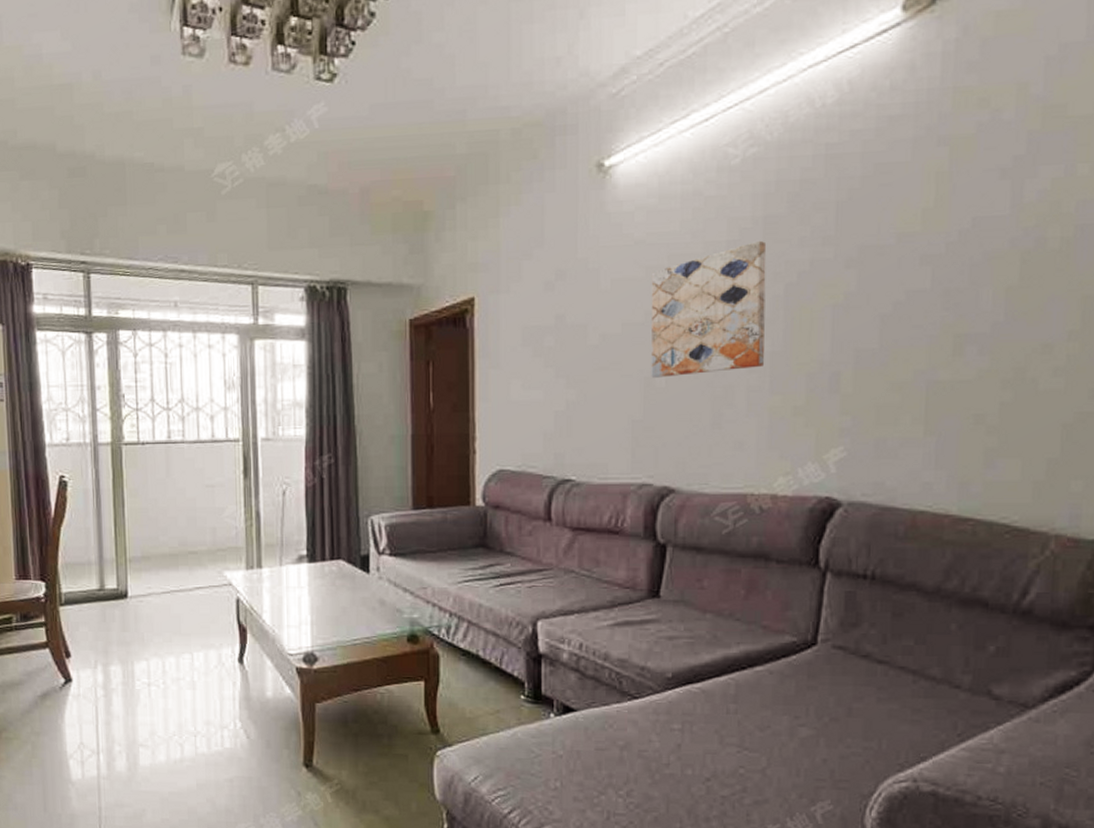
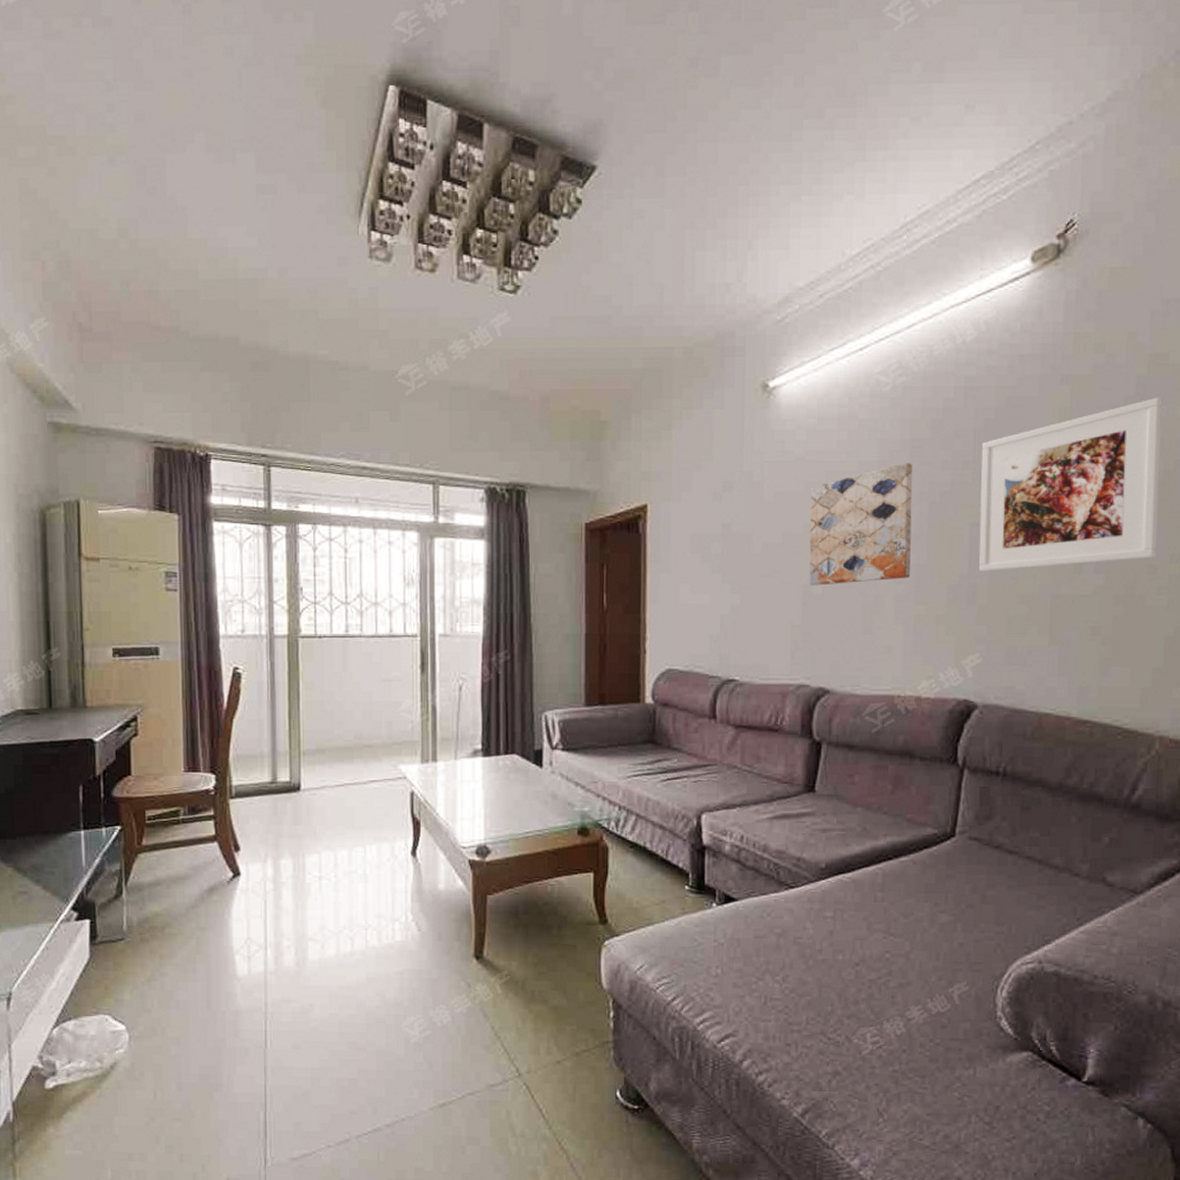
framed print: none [842,154,1059,357] -> present [978,397,1163,572]

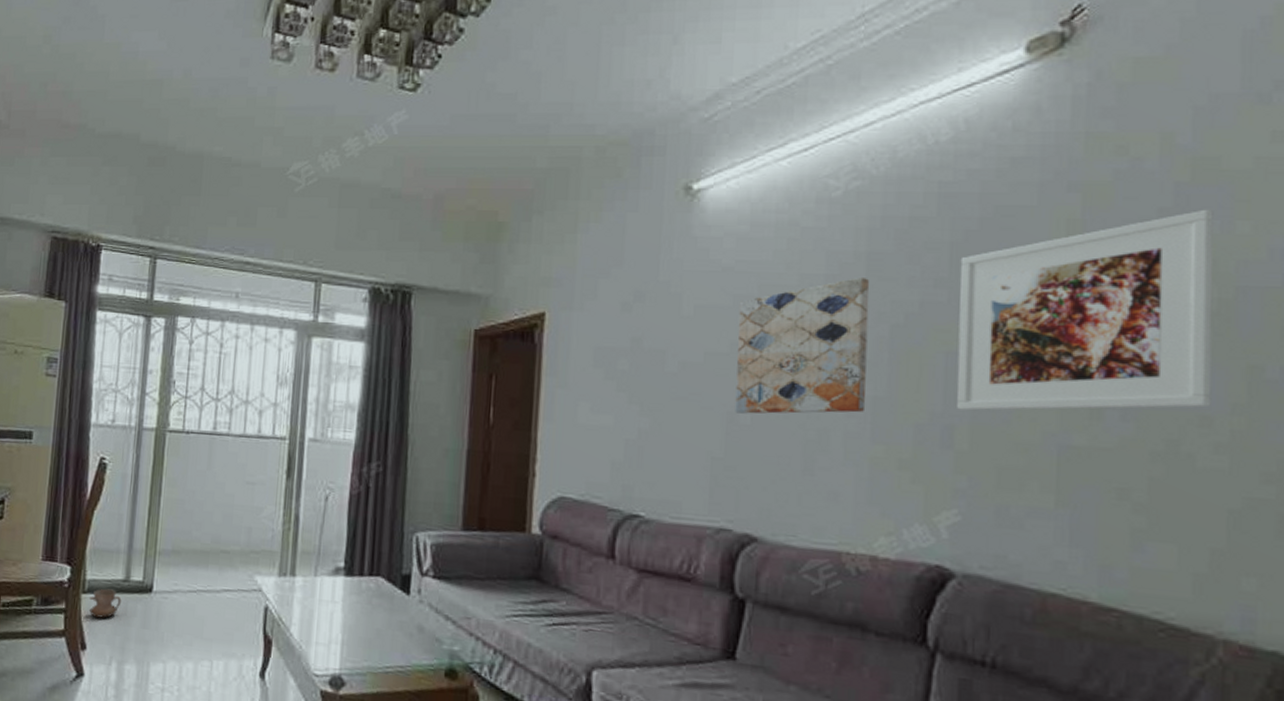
ceramic jug: none [238,792,271,820] -> present [89,588,122,618]

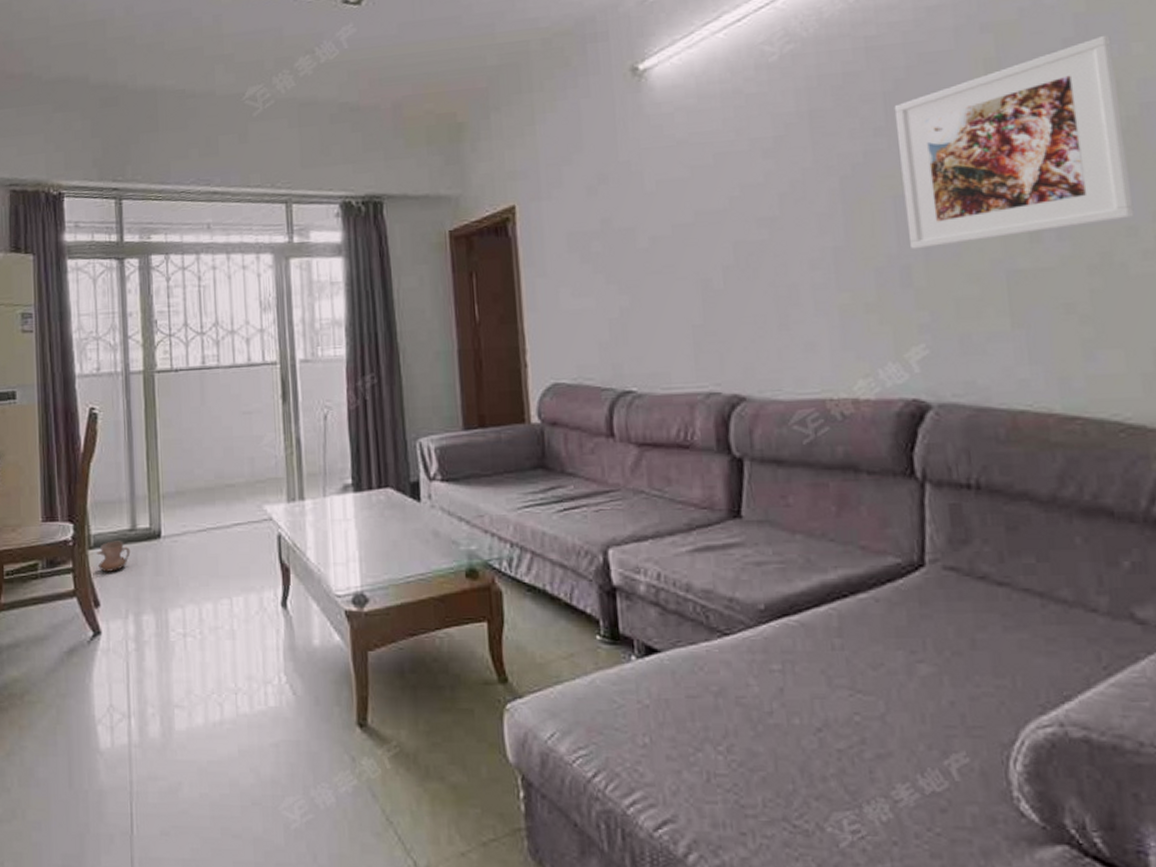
wall art: present [735,276,870,414] -> none [697,134,828,280]

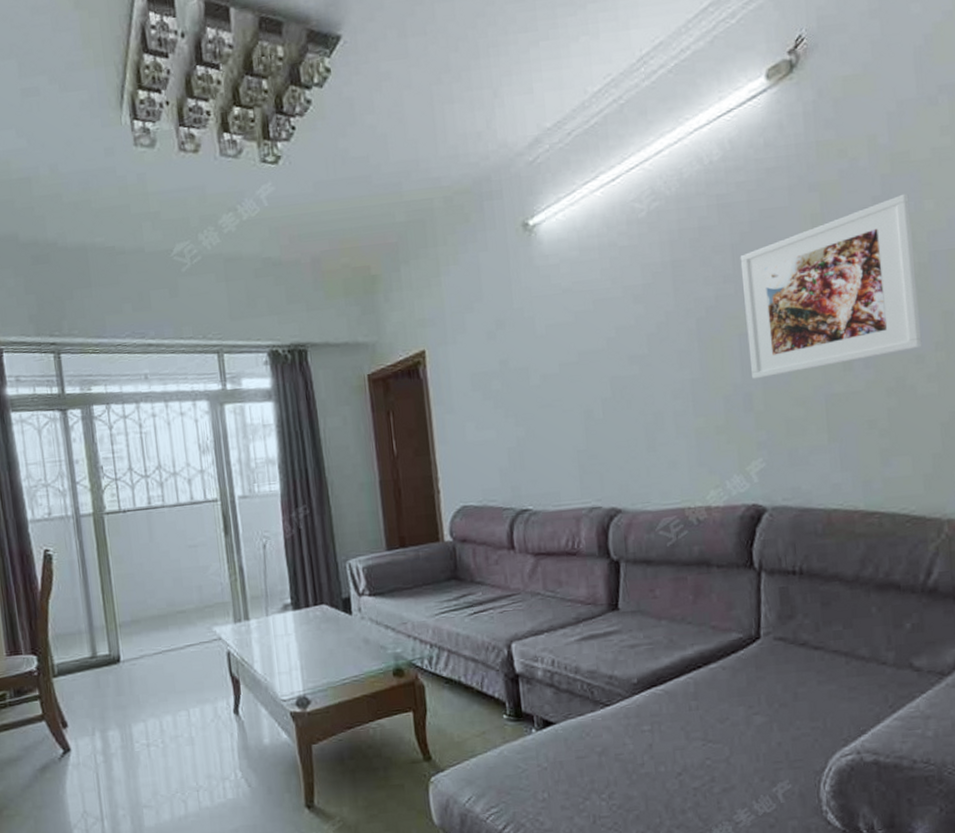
ceramic jug: present [97,541,131,572] -> none [61,667,93,696]

